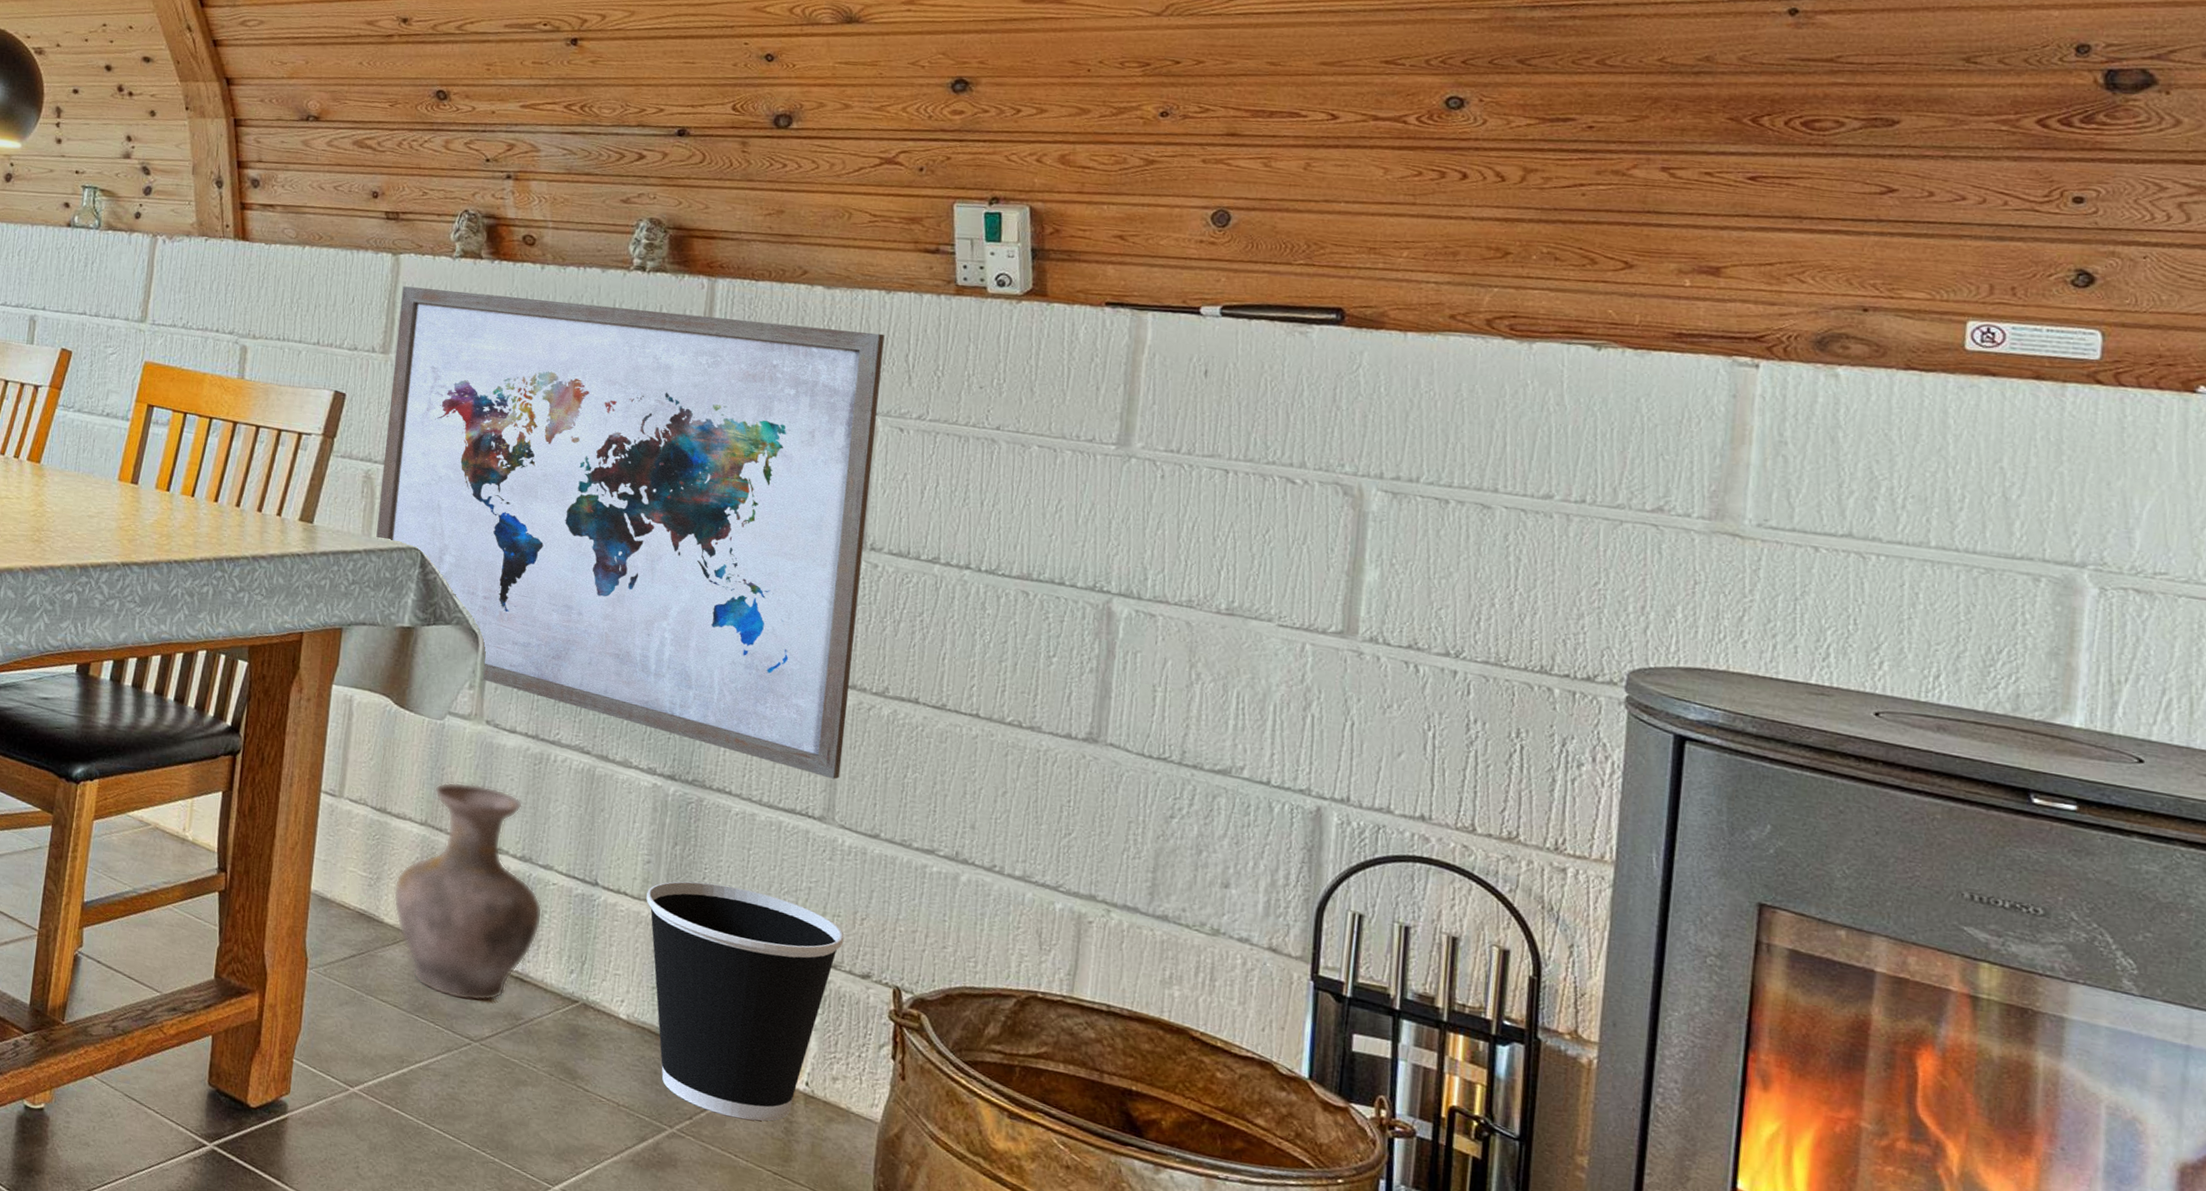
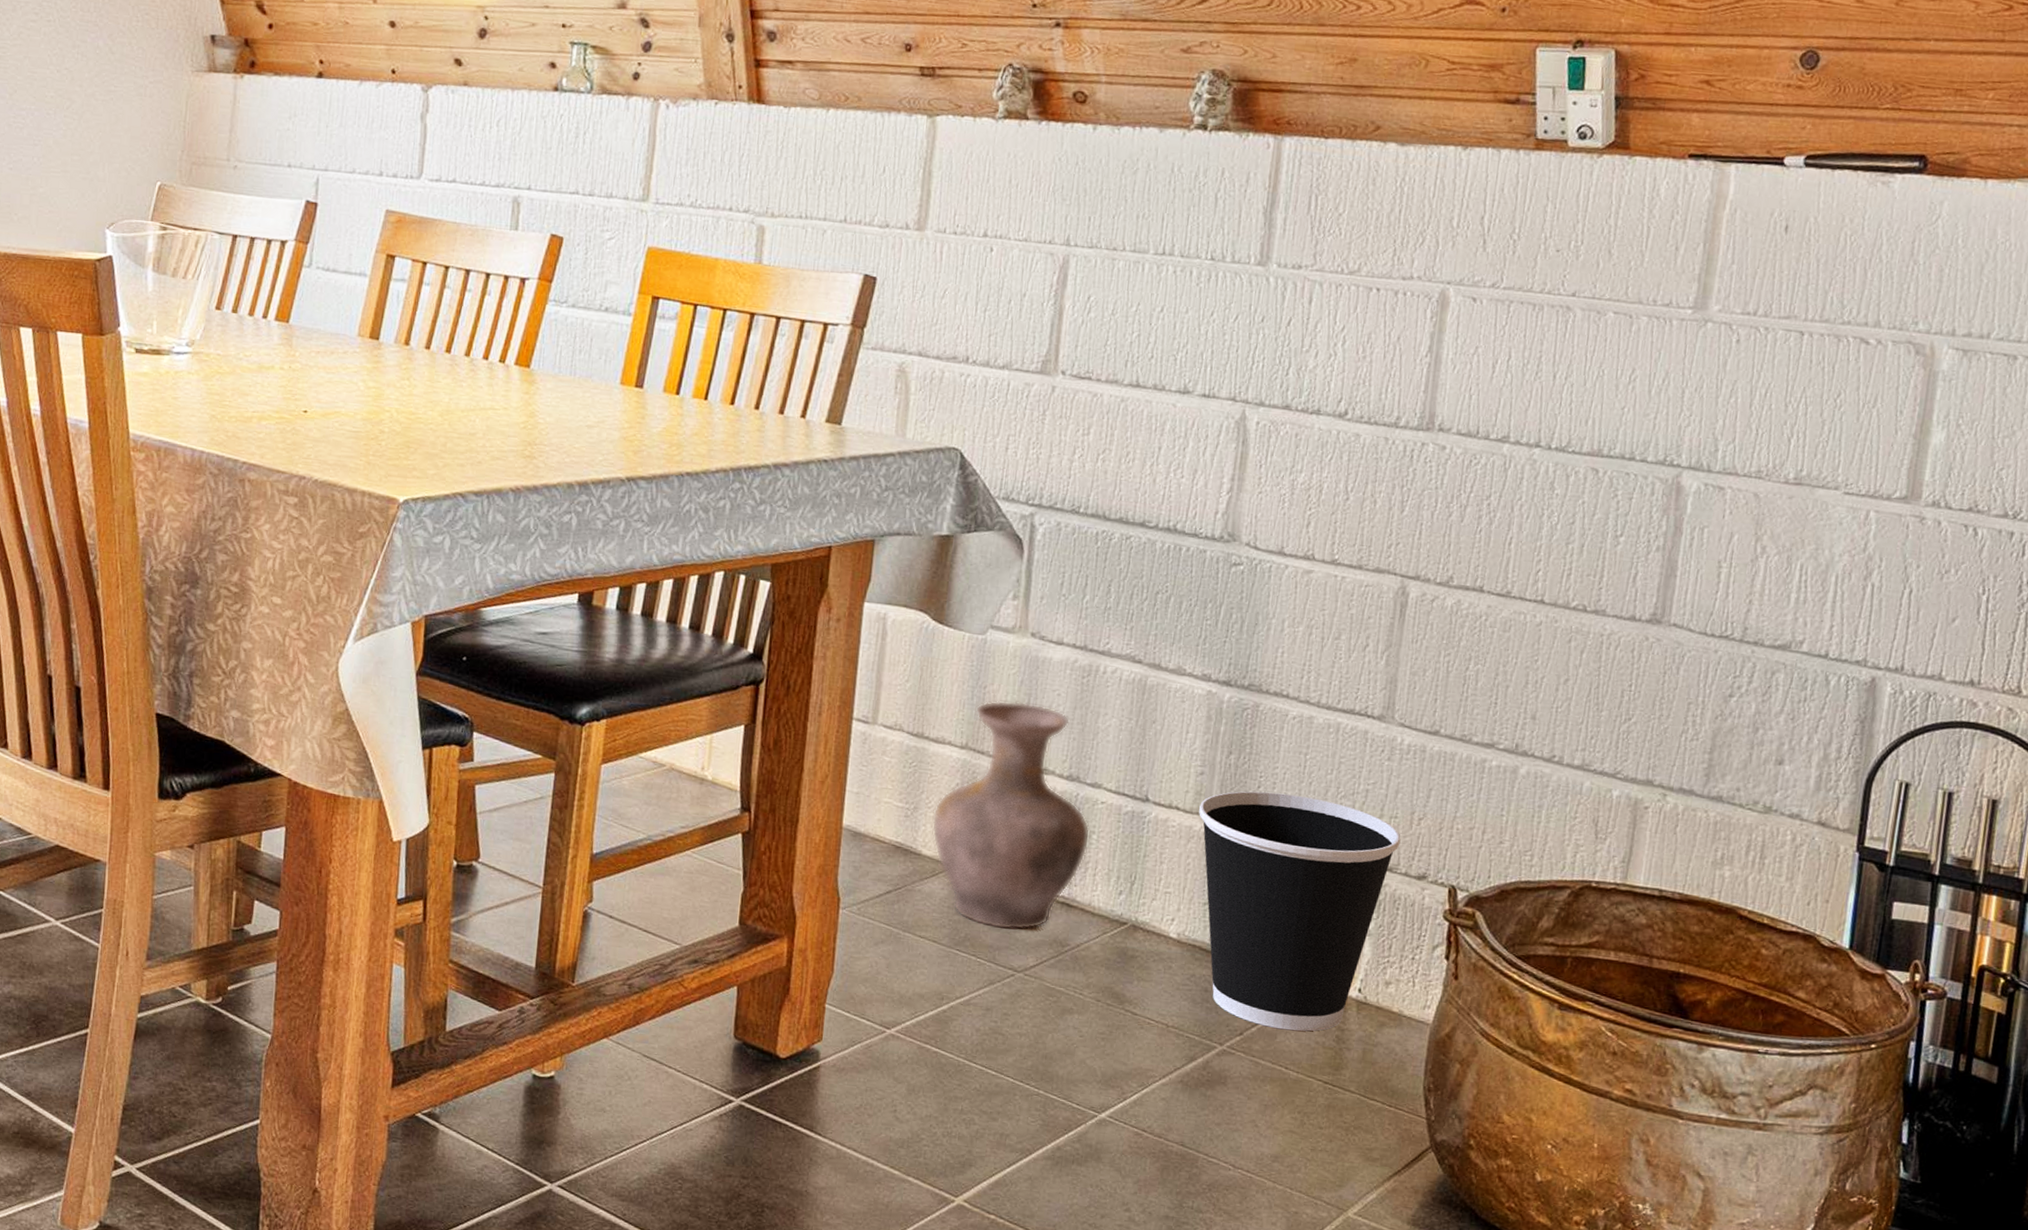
wall art: present [376,286,885,779] -> none [911,152,1460,676]

